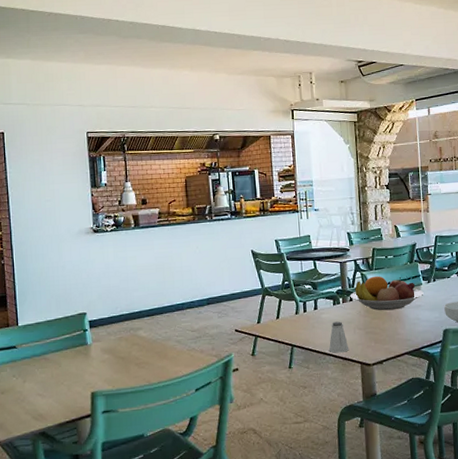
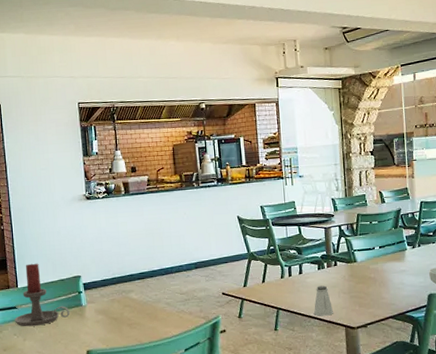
candle holder: none [14,299,74,368] -> present [14,263,70,327]
fruit bowl: present [350,276,424,311] -> none [334,241,408,276]

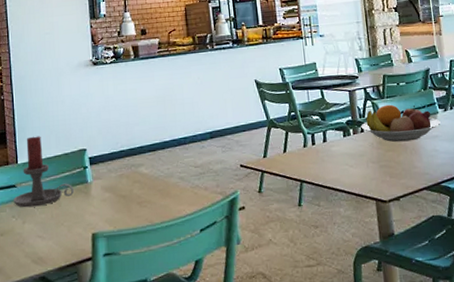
saltshaker: present [313,285,334,316] -> none [340,154,363,189]
fruit bowl: none [334,241,408,276] -> present [361,104,441,142]

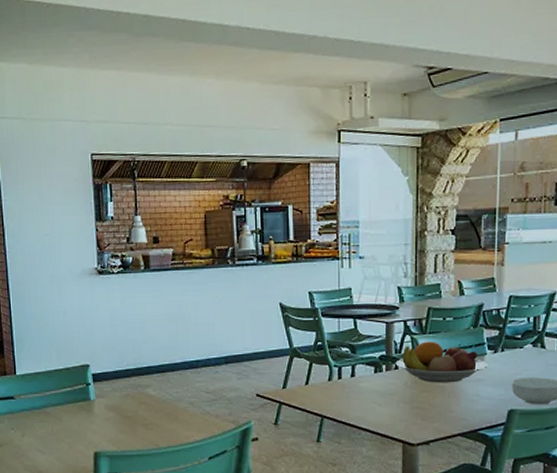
candle holder: present [13,136,74,208] -> none [12,347,75,421]

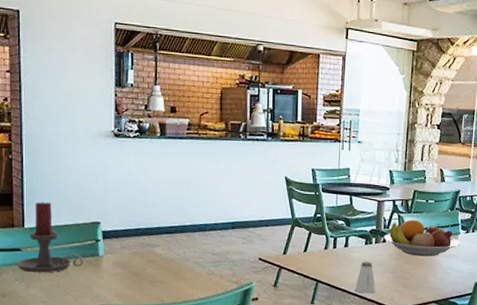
candle holder: none [12,347,75,421] -> present [17,202,83,273]
saltshaker: none [365,392,390,429] -> present [354,261,376,294]

